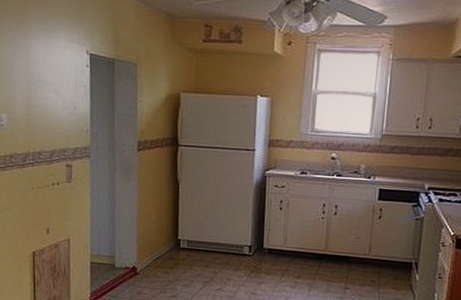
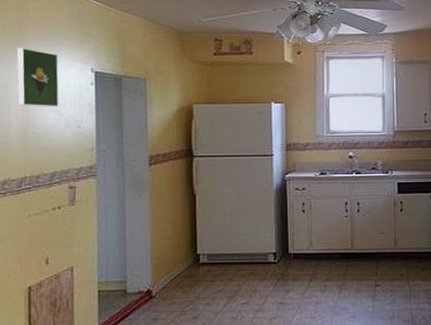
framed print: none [20,26,58,88] -> present [16,48,59,107]

